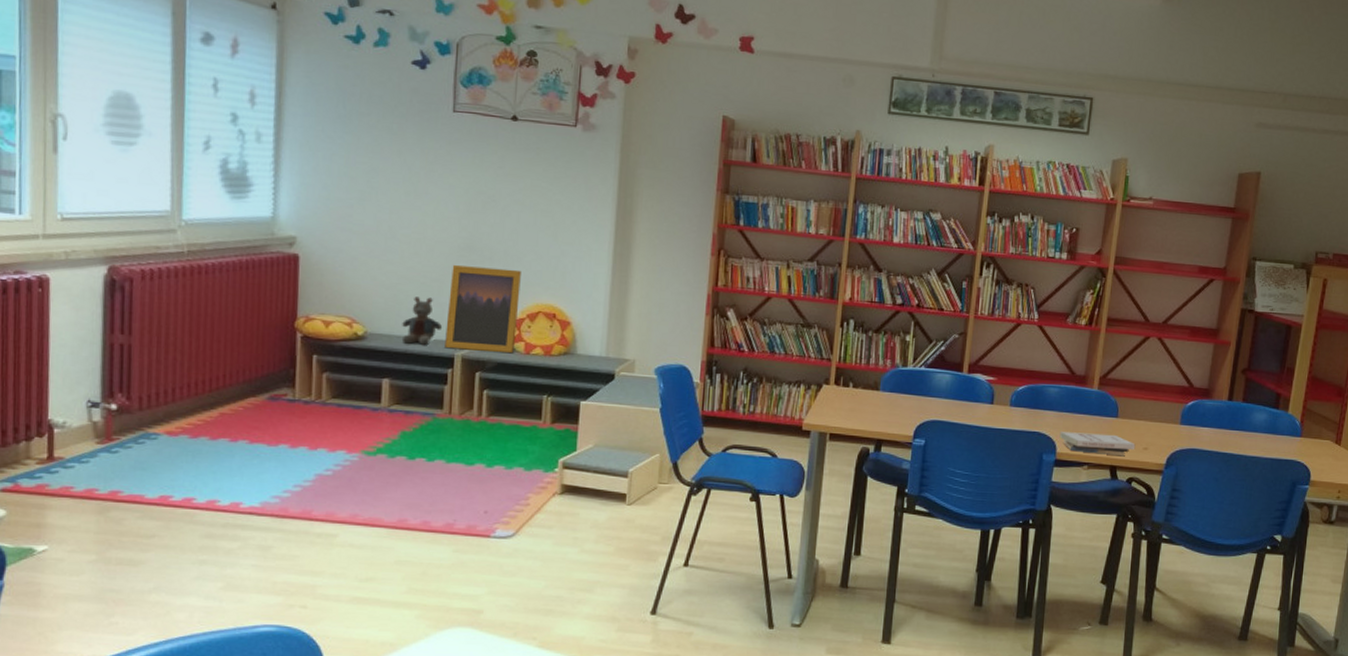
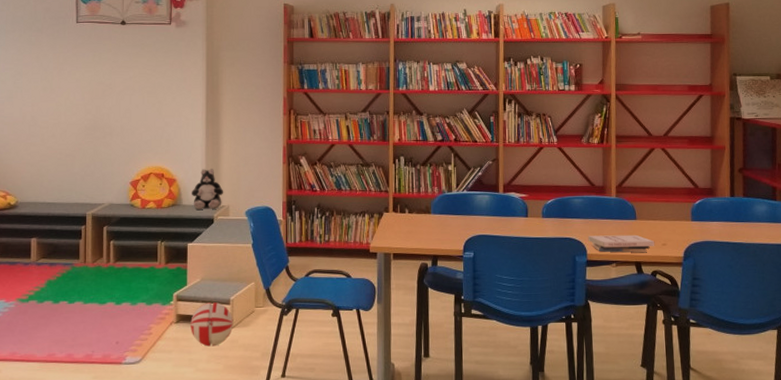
stuffed animal: present [401,296,442,346] -> none [45,169,75,209]
picture frame: present [445,265,521,354] -> none [78,141,135,210]
ball: none [577,473,631,525] -> present [190,302,234,347]
plush toy: none [588,312,630,363] -> present [191,169,224,211]

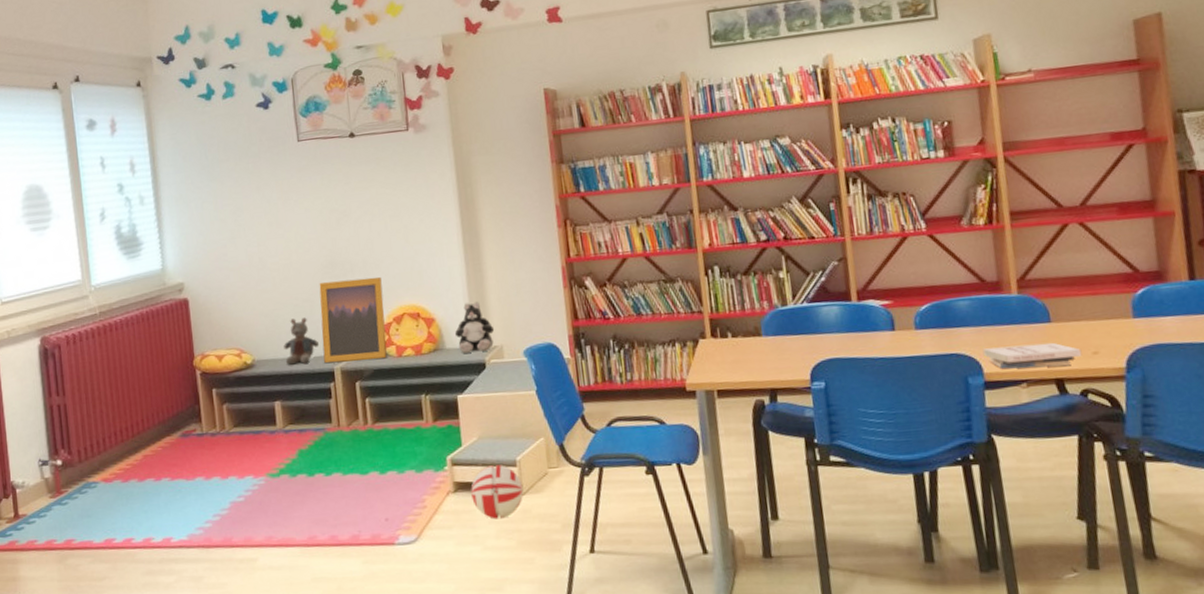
stuffed animal: none [45,169,75,209] -> present [284,317,319,365]
picture frame: none [78,141,135,210] -> present [319,277,387,364]

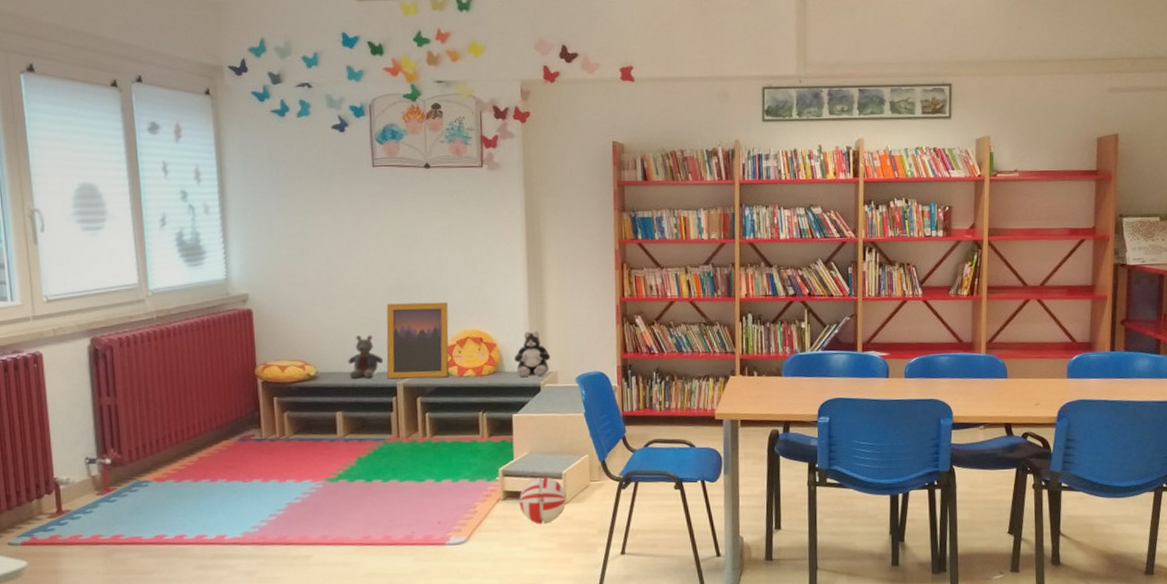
books: present [982,342,1083,369] -> none [954,394,1027,414]

